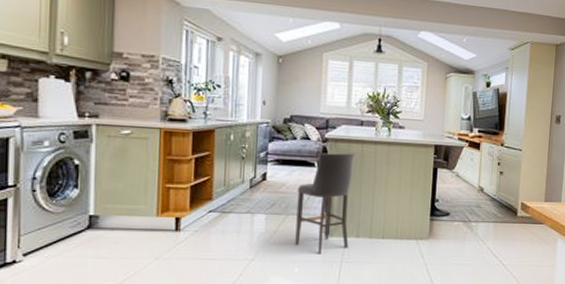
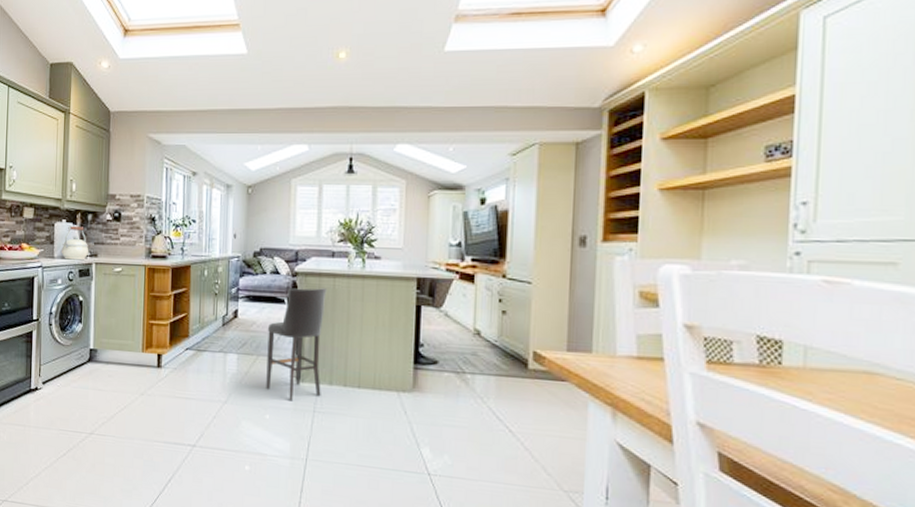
kettle: none [49,83,88,121] -> present [61,226,89,260]

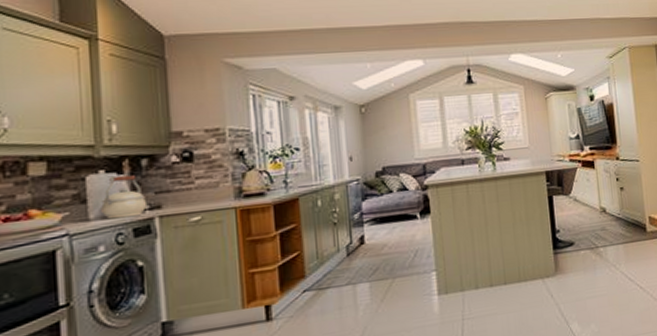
bar stool: present [266,288,327,401] -> none [401,196,468,316]

